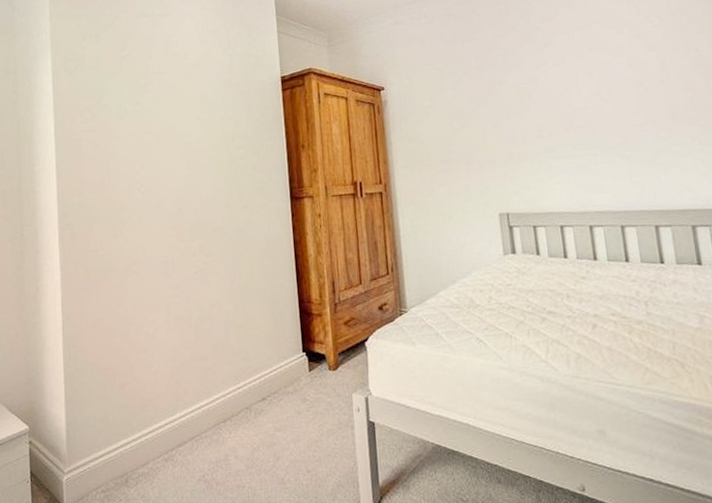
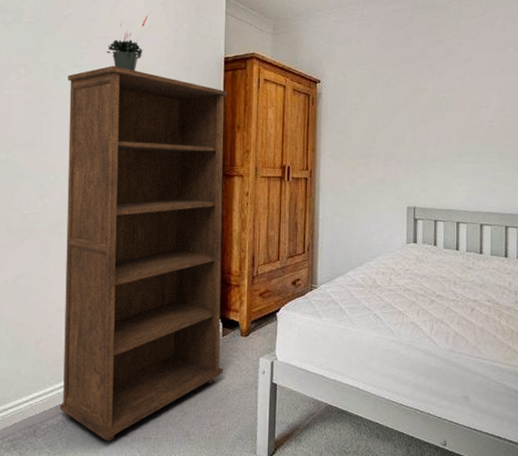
bookcase: none [130,99,314,492] -> present [59,65,228,443]
potted plant: none [164,44,202,102] -> present [106,14,149,71]

